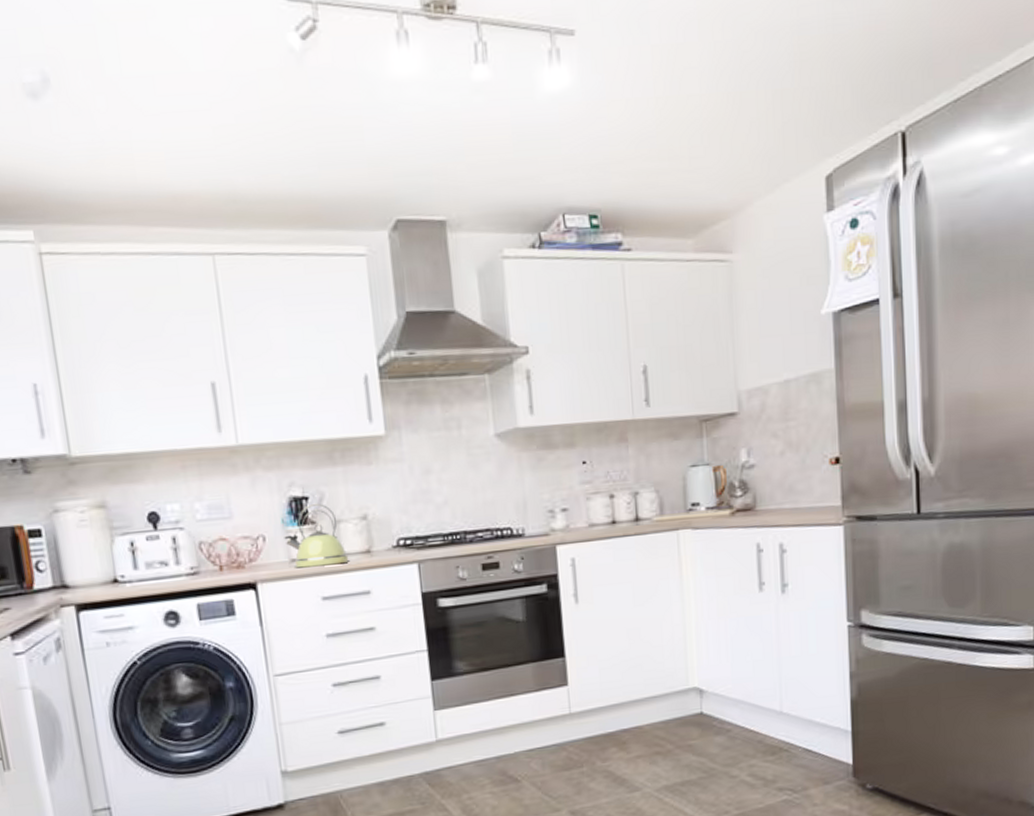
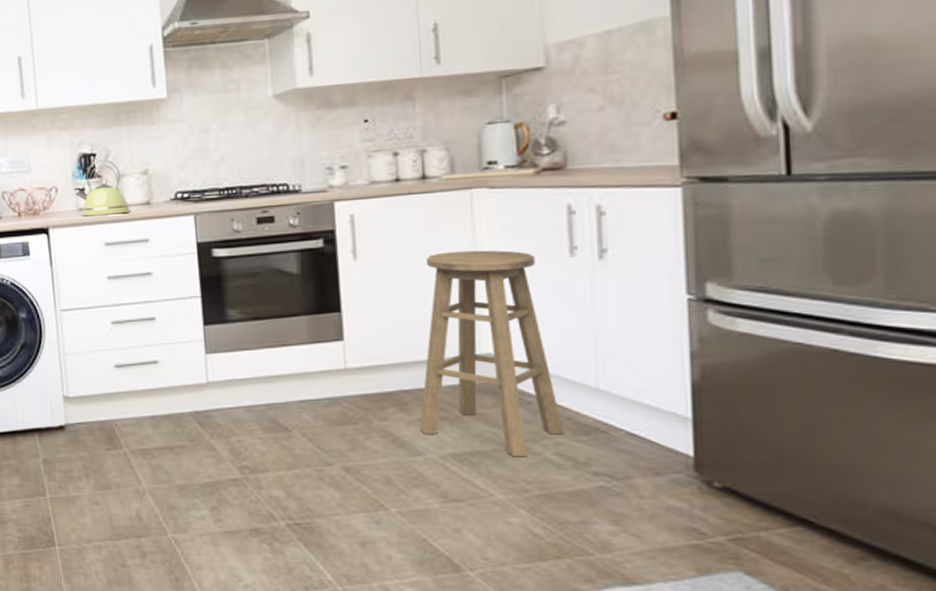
bar stool: none [637,588,756,783] -> present [419,250,564,458]

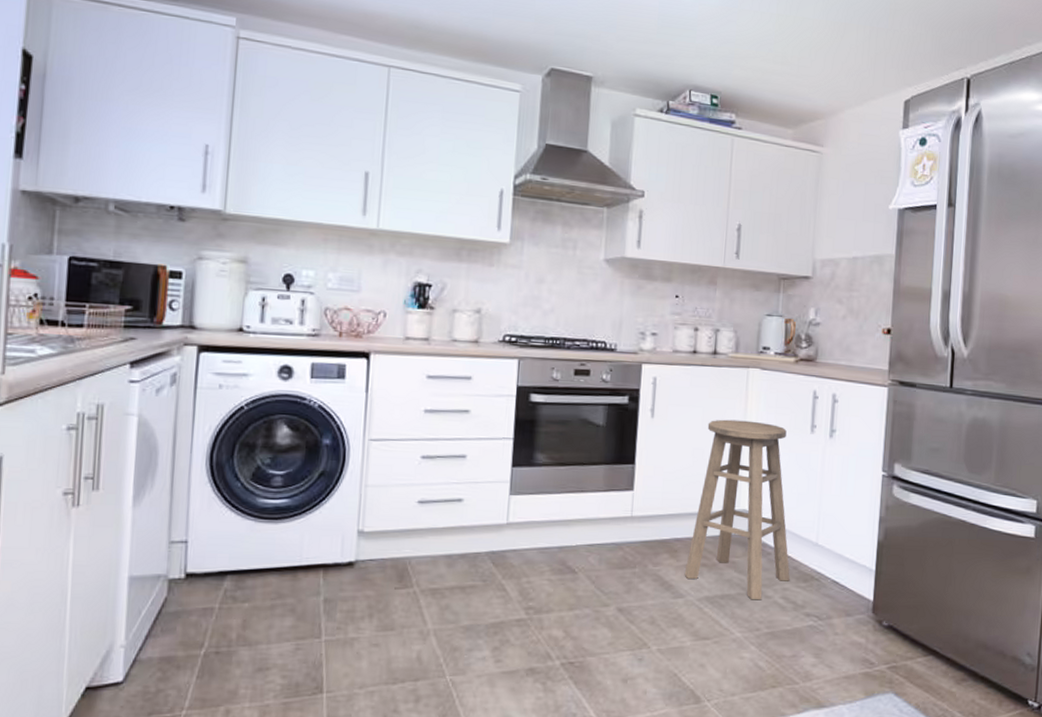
kettle: present [73,159,130,217] -> none [403,291,458,349]

